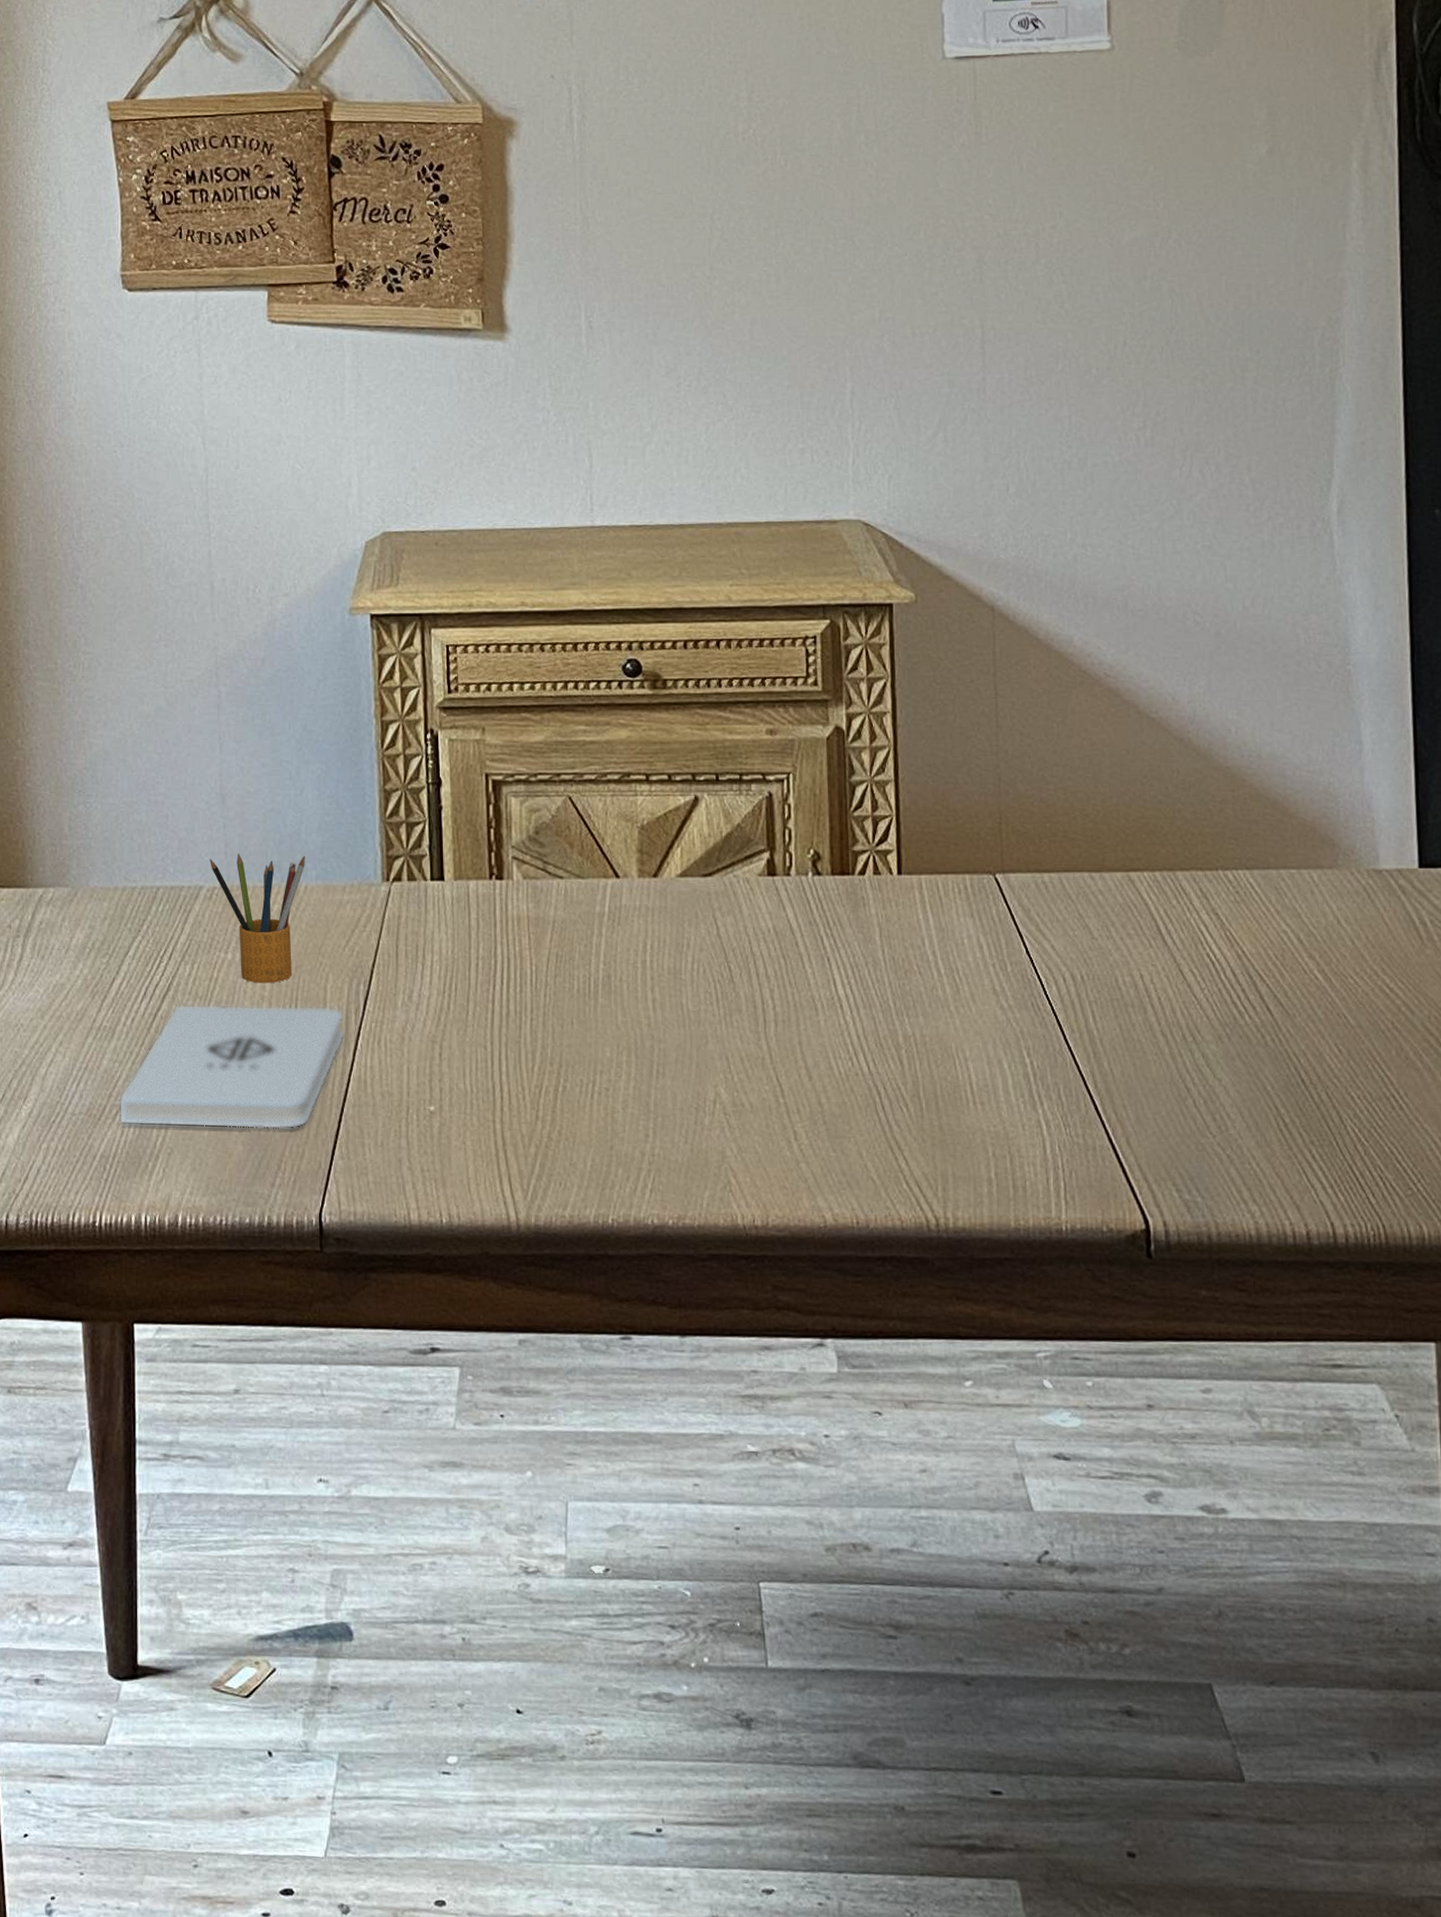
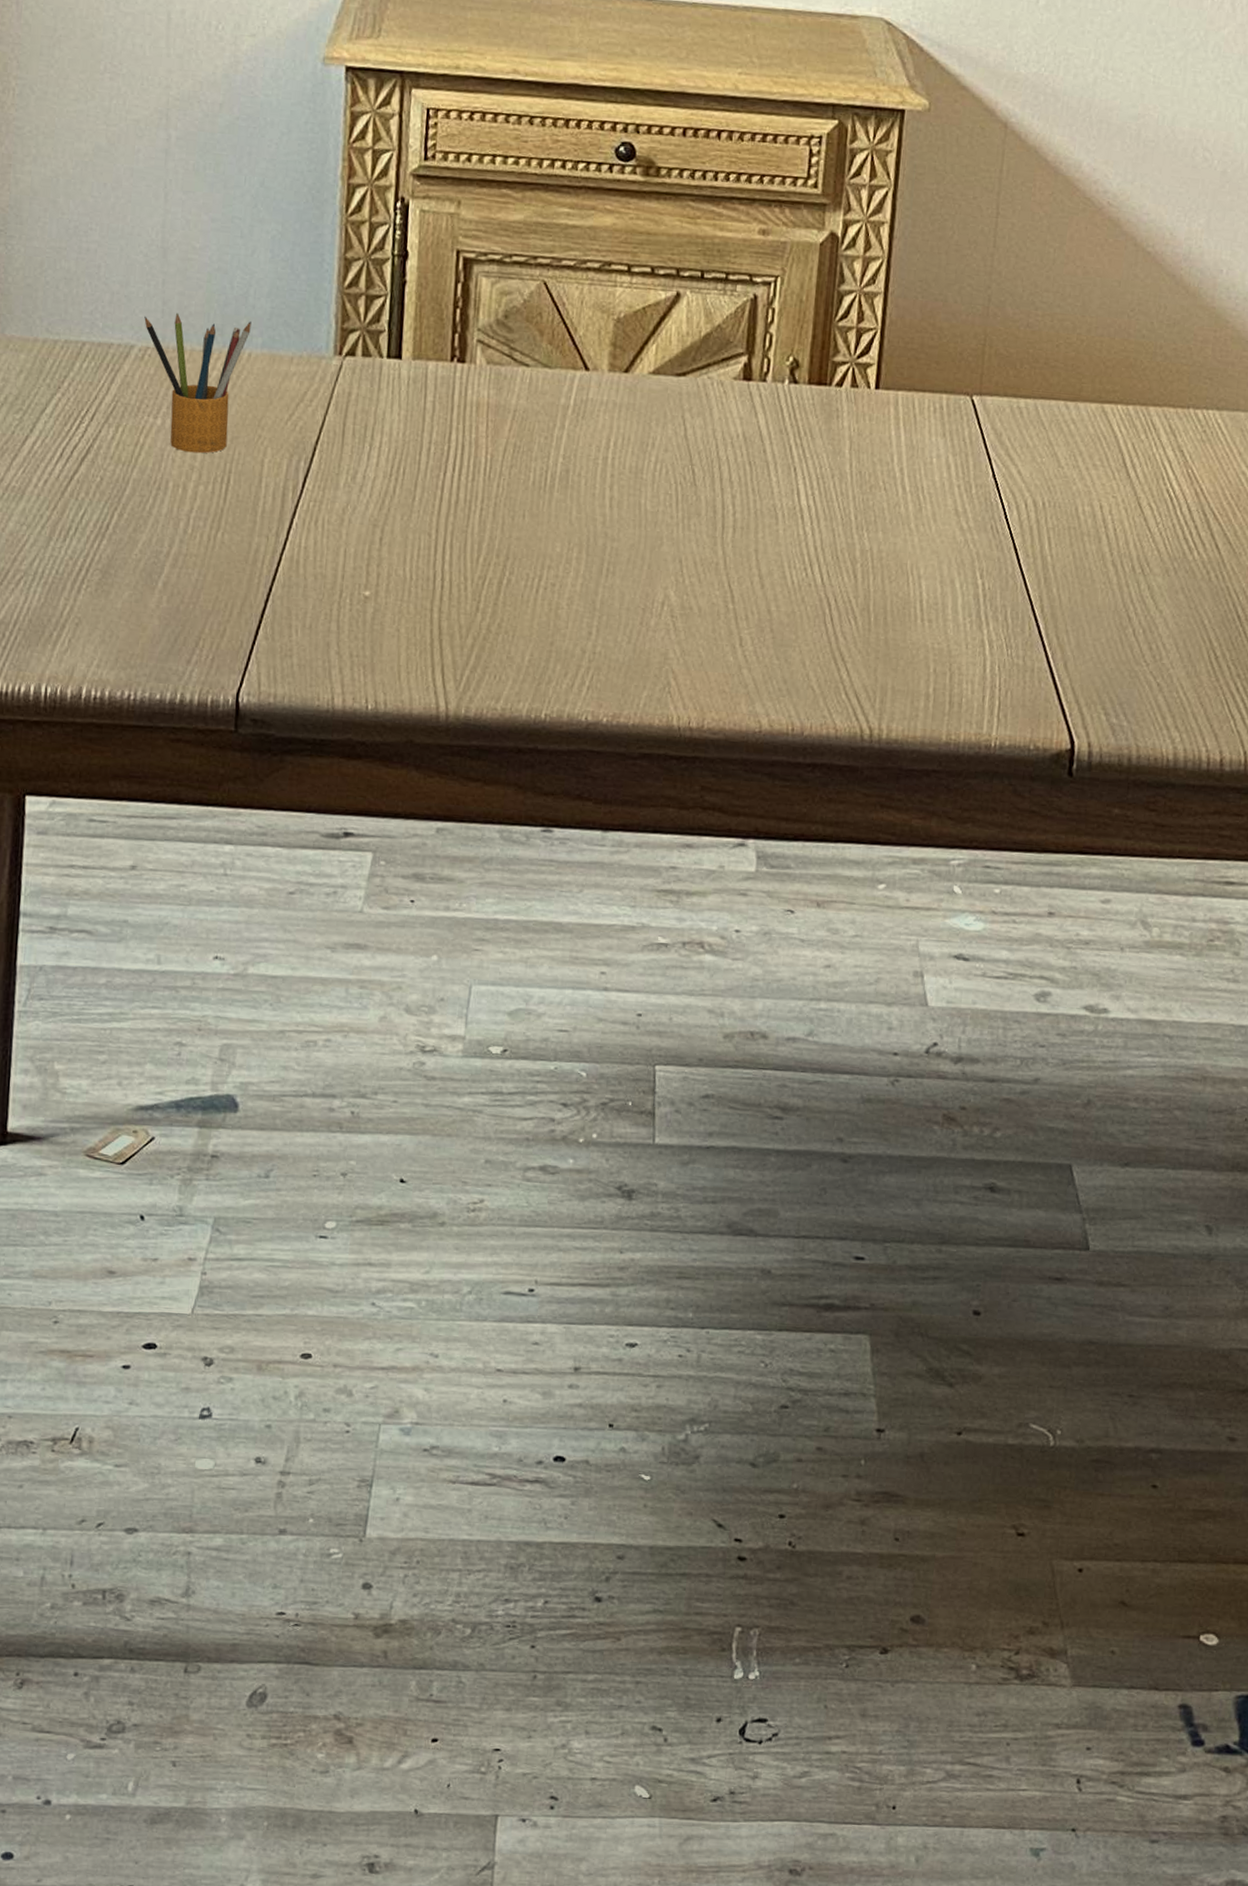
notepad: present [119,1004,346,1129] -> none [23,468,281,606]

